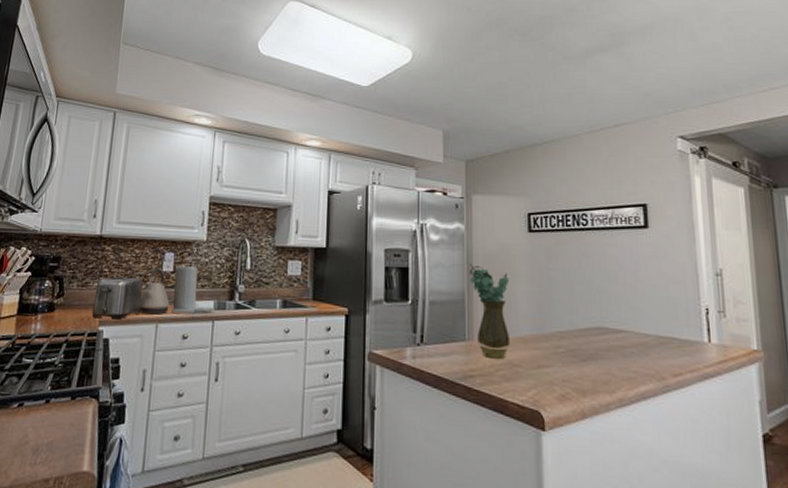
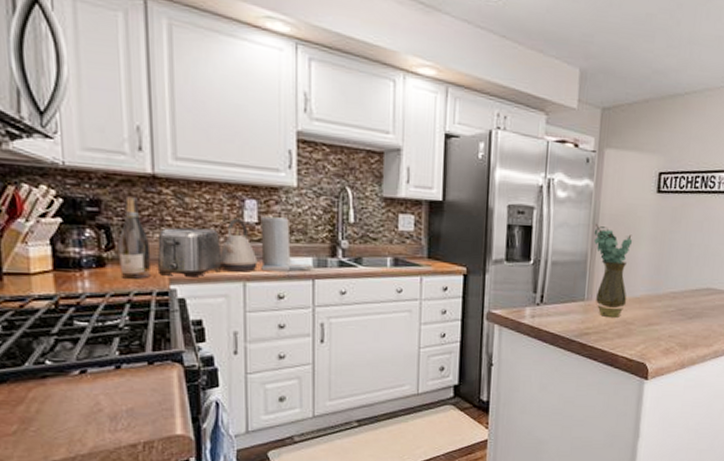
wine bottle: none [64,254,90,322] -> present [118,197,152,280]

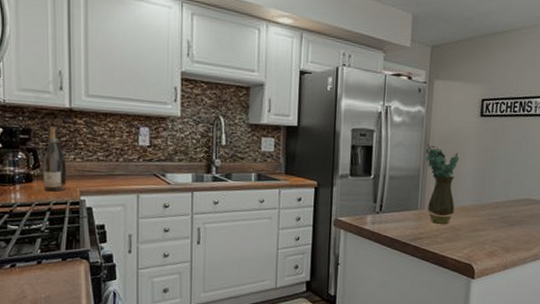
toaster: present [157,227,222,277] -> none [71,150,121,190]
kettle: present [220,217,258,273] -> none [120,142,149,186]
paper towel: present [260,216,312,272] -> none [151,140,192,186]

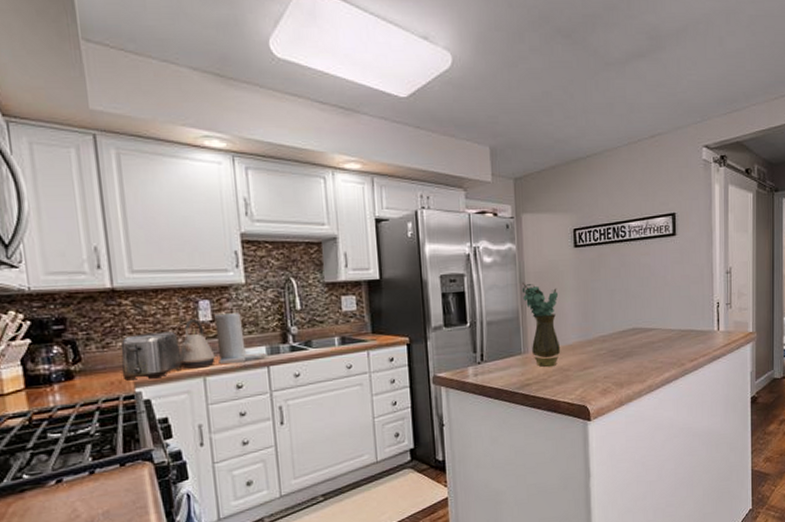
wine bottle: present [43,126,67,192] -> none [84,311,117,388]
toaster: none [71,150,121,190] -> present [121,331,183,381]
kettle: none [120,142,149,186] -> present [179,318,215,369]
paper towel: none [151,140,192,186] -> present [214,313,266,365]

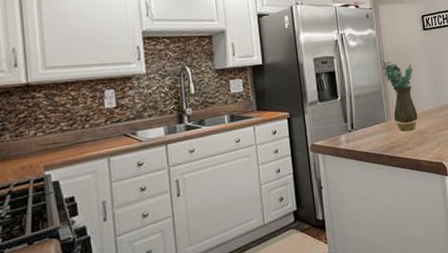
toaster: present [121,331,183,381] -> none [33,118,89,165]
kettle: present [179,318,215,369] -> none [86,106,119,152]
paper towel: present [214,313,266,365] -> none [118,99,164,146]

